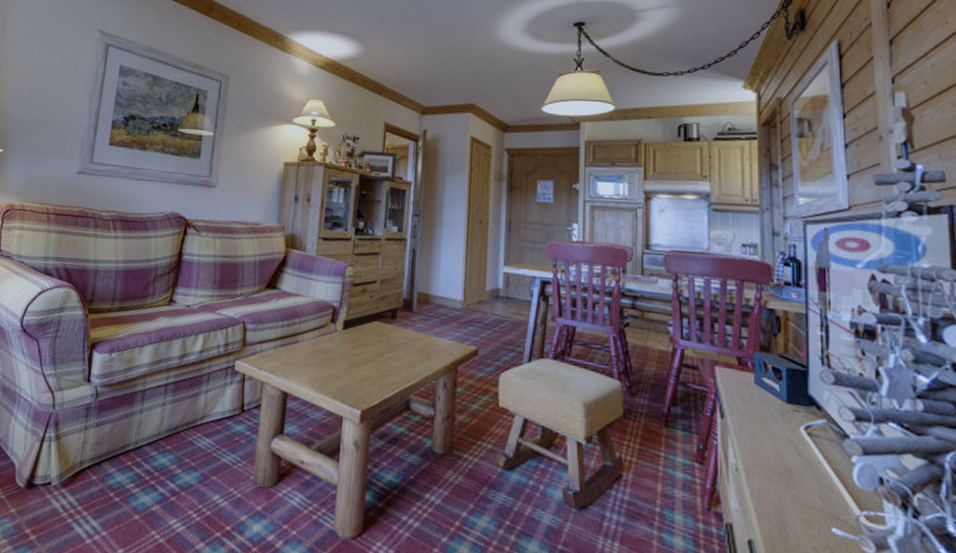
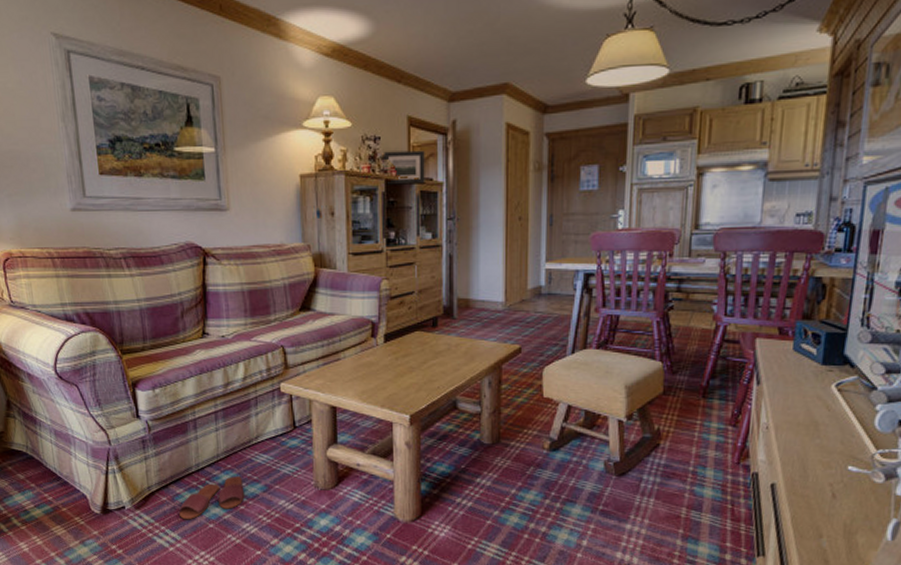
slippers: none [106,459,180,508] -> present [179,476,245,520]

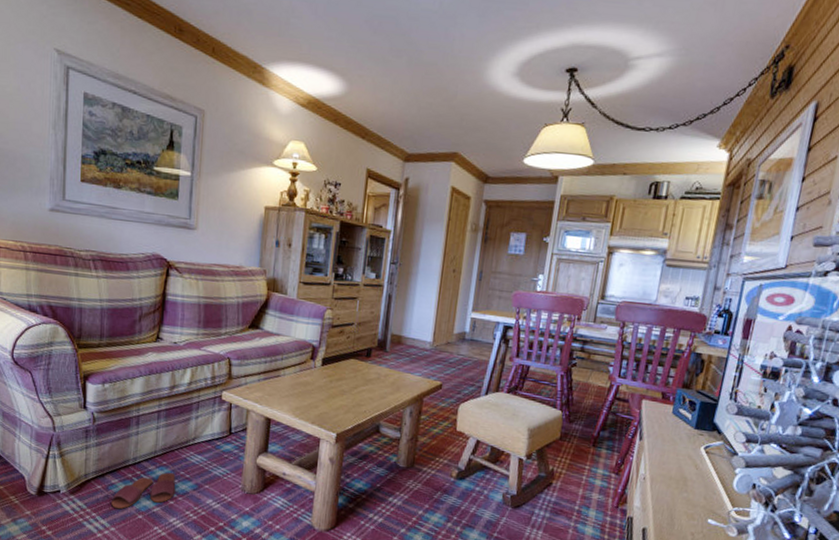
picture frame: present [384,150,425,185] -> none [342,196,379,230]

